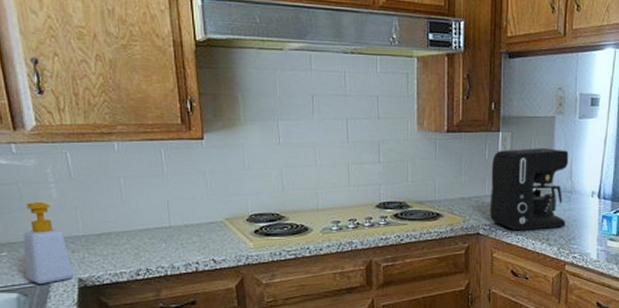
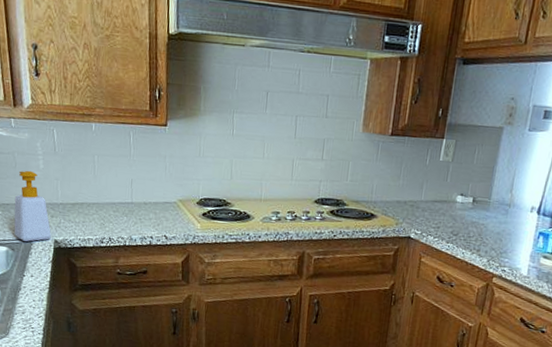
coffee maker: present [490,148,569,231] -> none [423,157,513,240]

